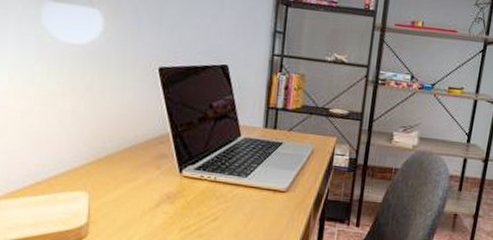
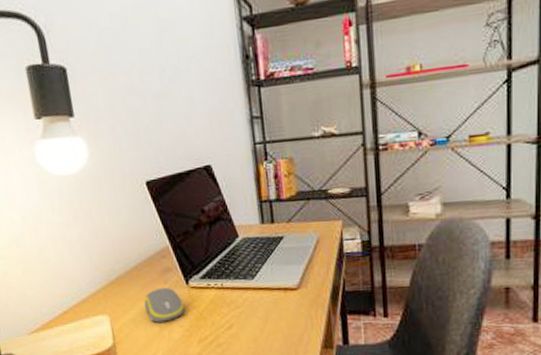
computer mouse: none [131,172,173,207] -> present [144,287,185,322]

